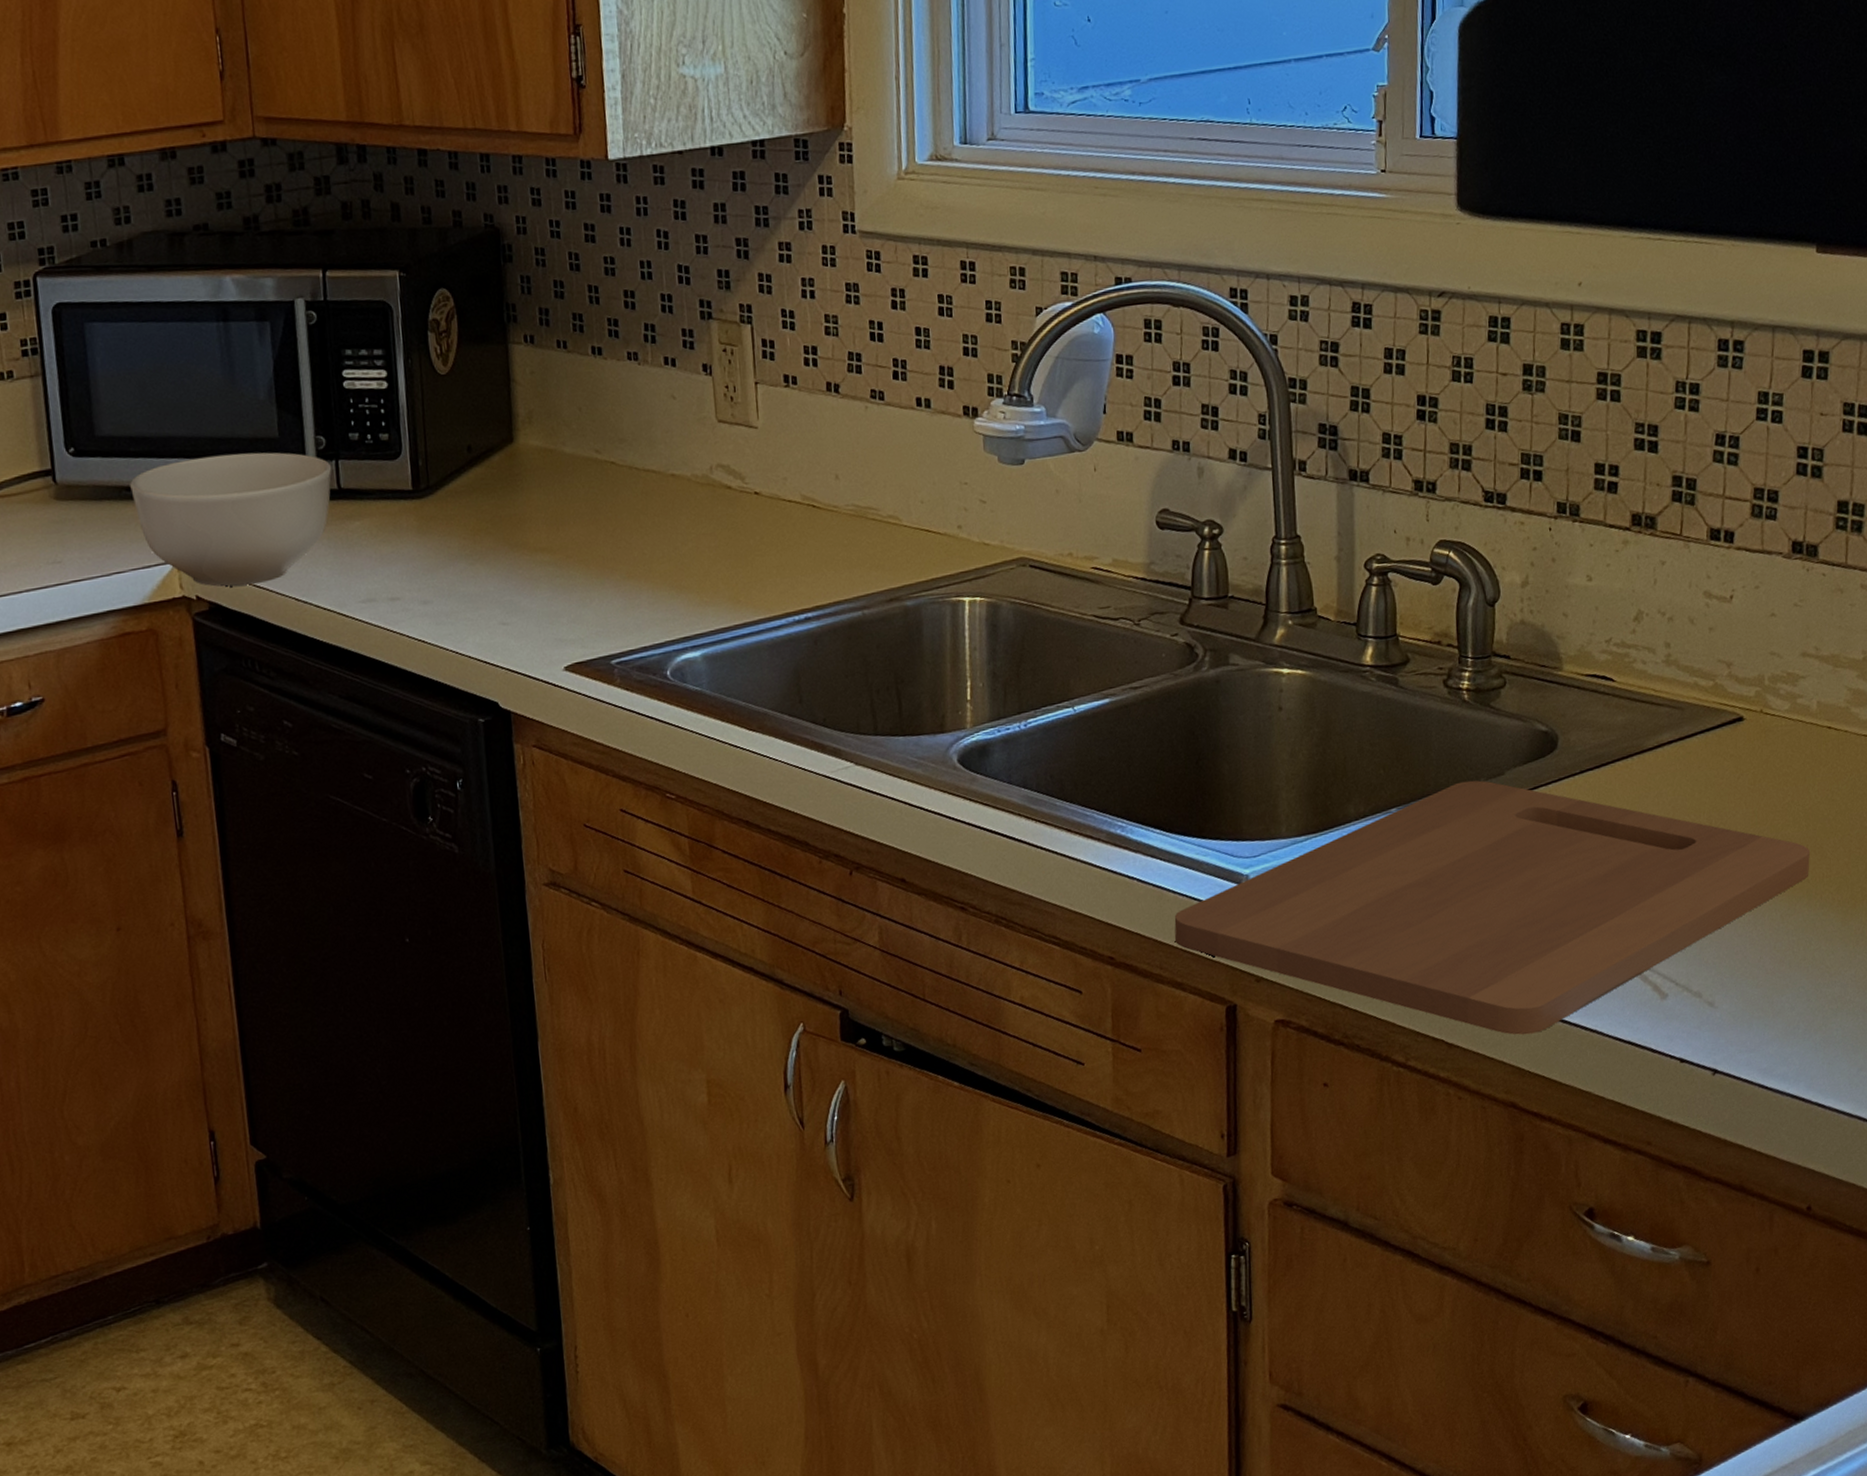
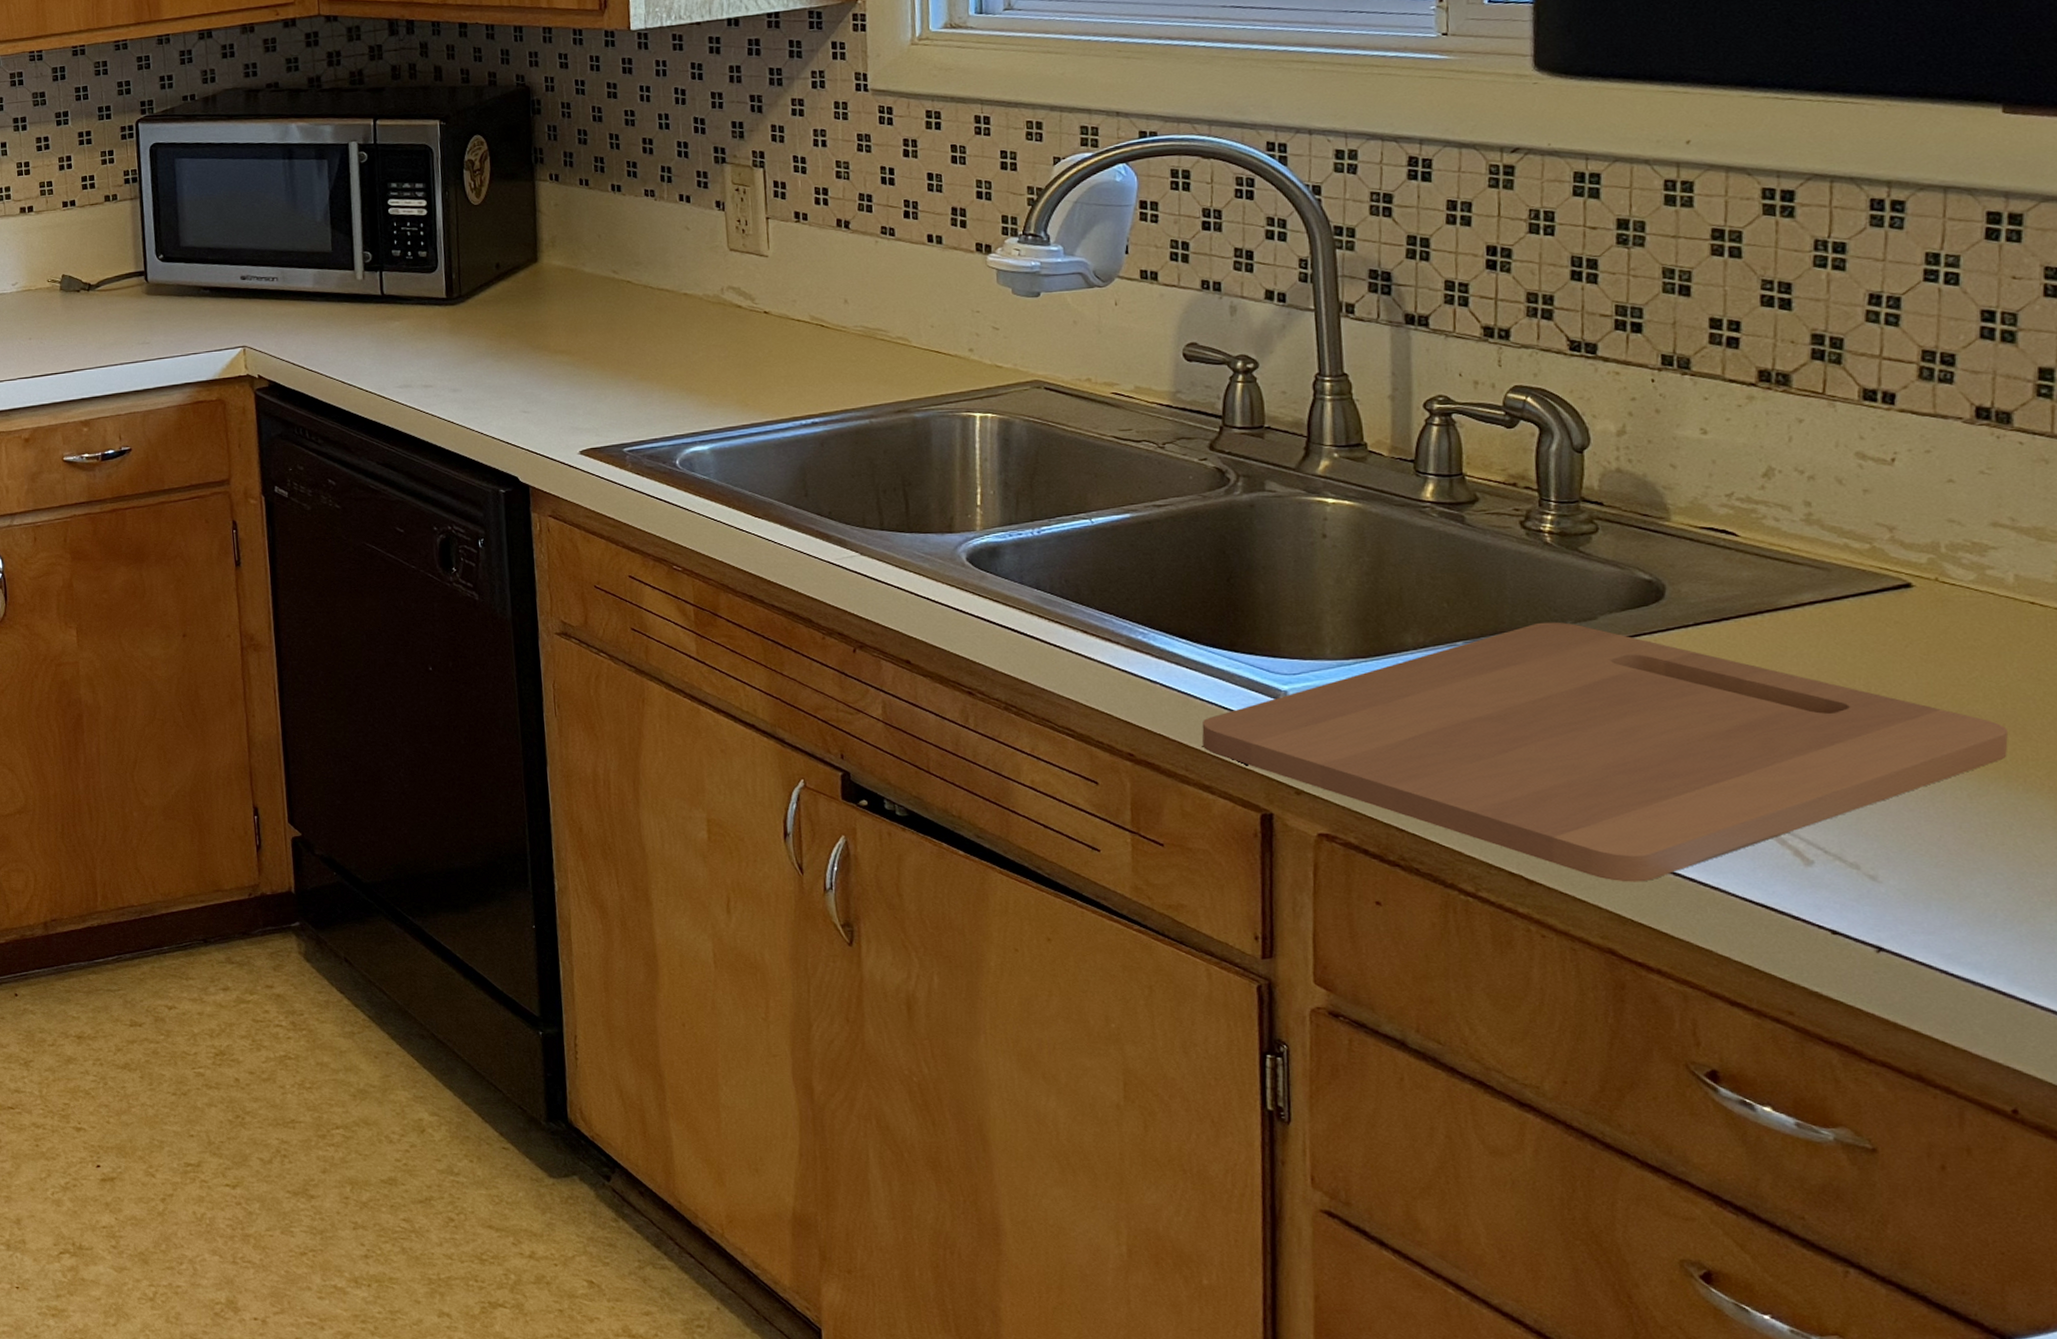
bowl: present [130,452,332,588] -> none [207,263,377,370]

